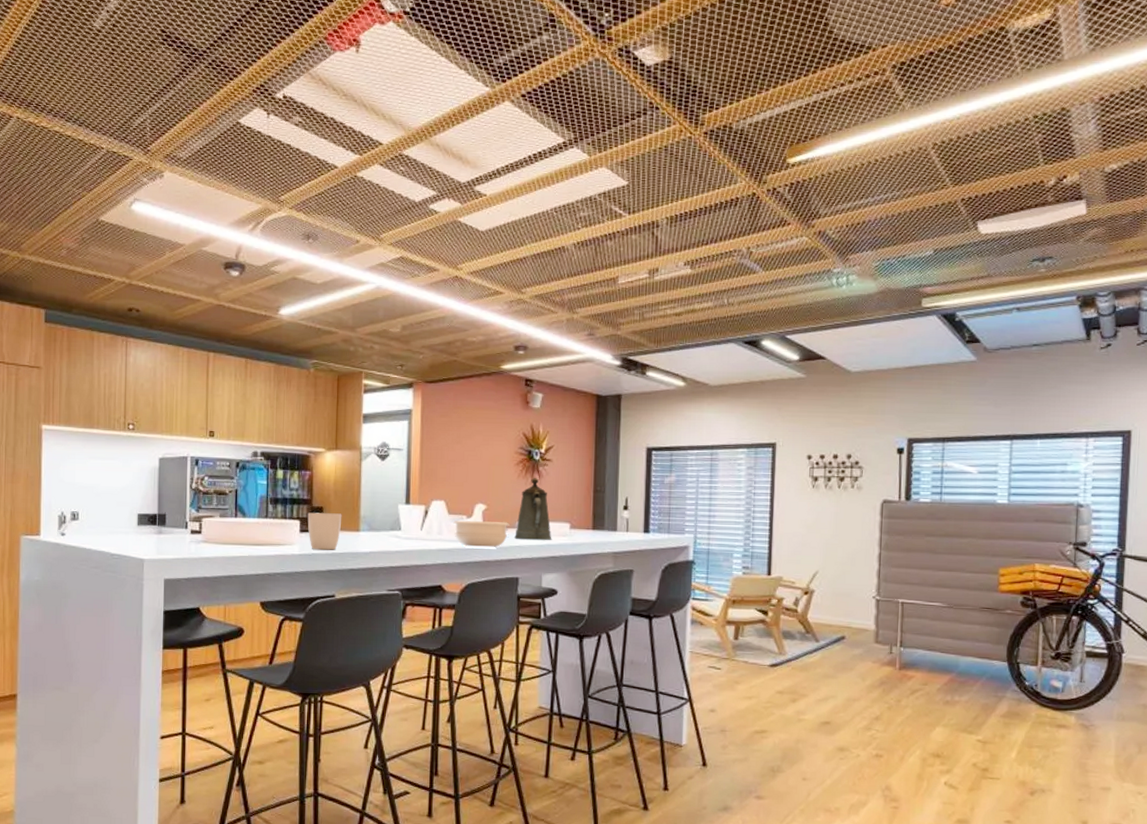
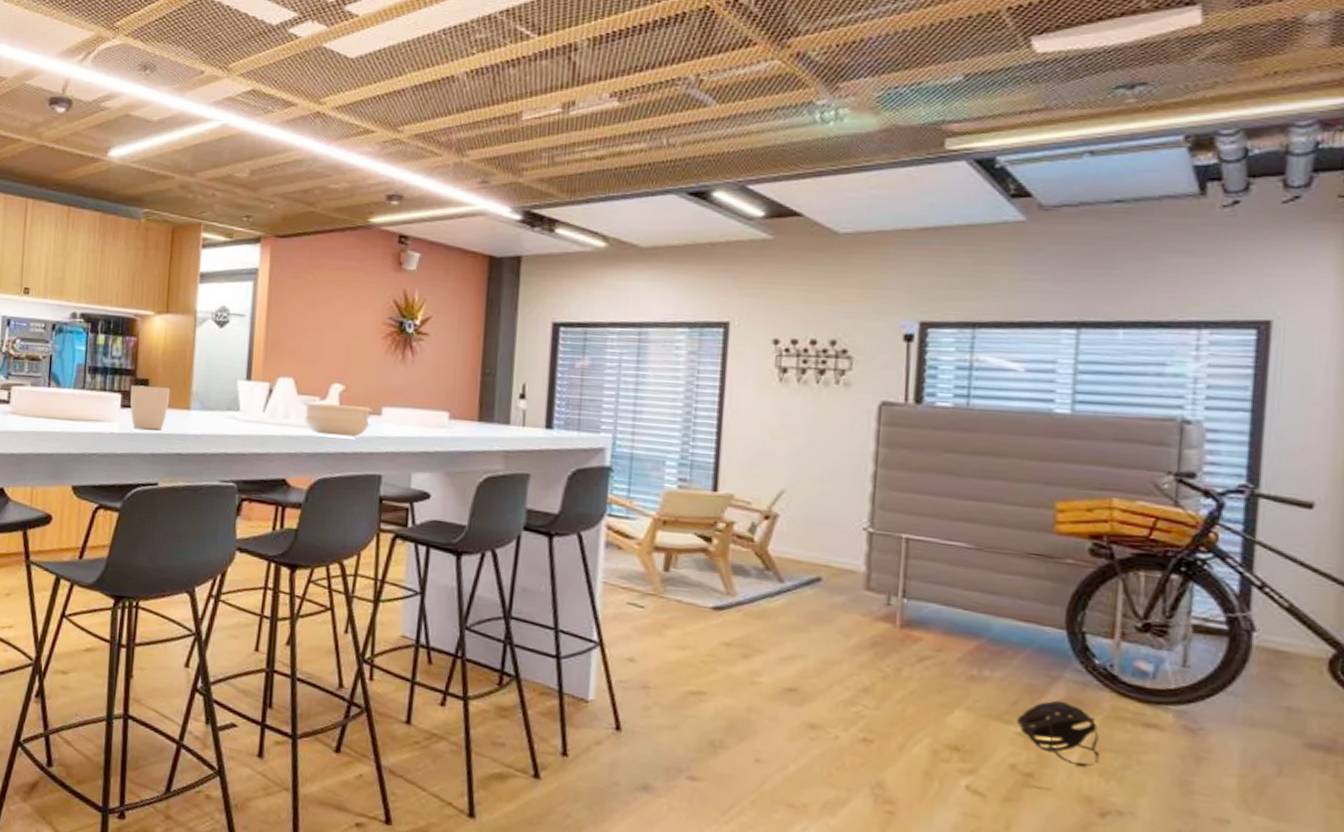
coffee pot: present [514,478,552,541] -> none [378,355,426,433]
bicycle helmet: none [977,714,1029,760] -> present [1017,700,1099,767]

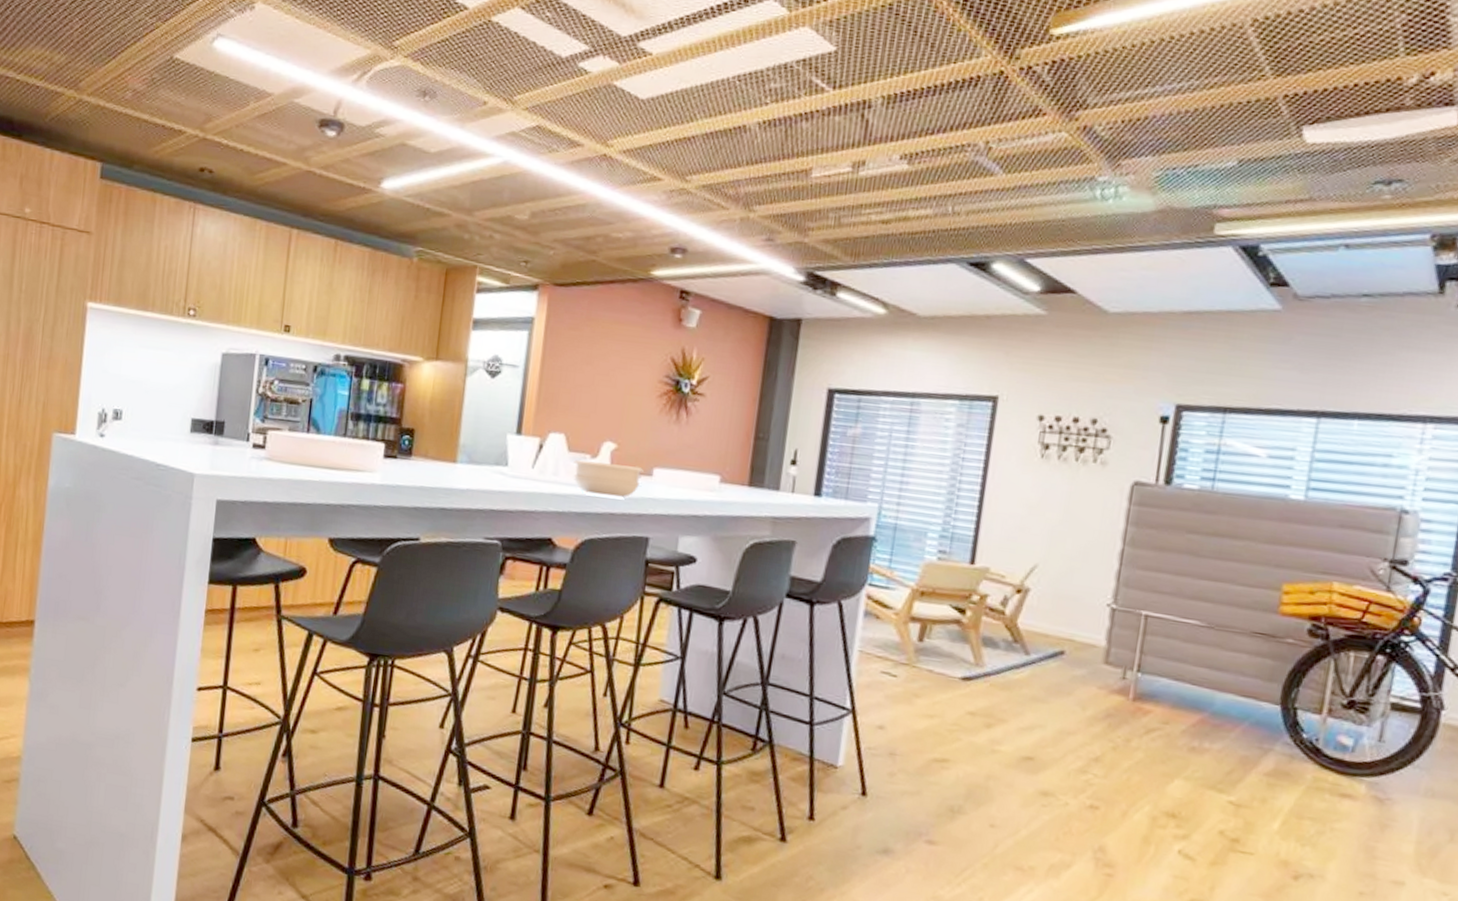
cup: present [130,385,171,431] -> none [393,434,437,484]
bicycle helmet: present [1017,700,1099,767] -> none [1229,771,1300,834]

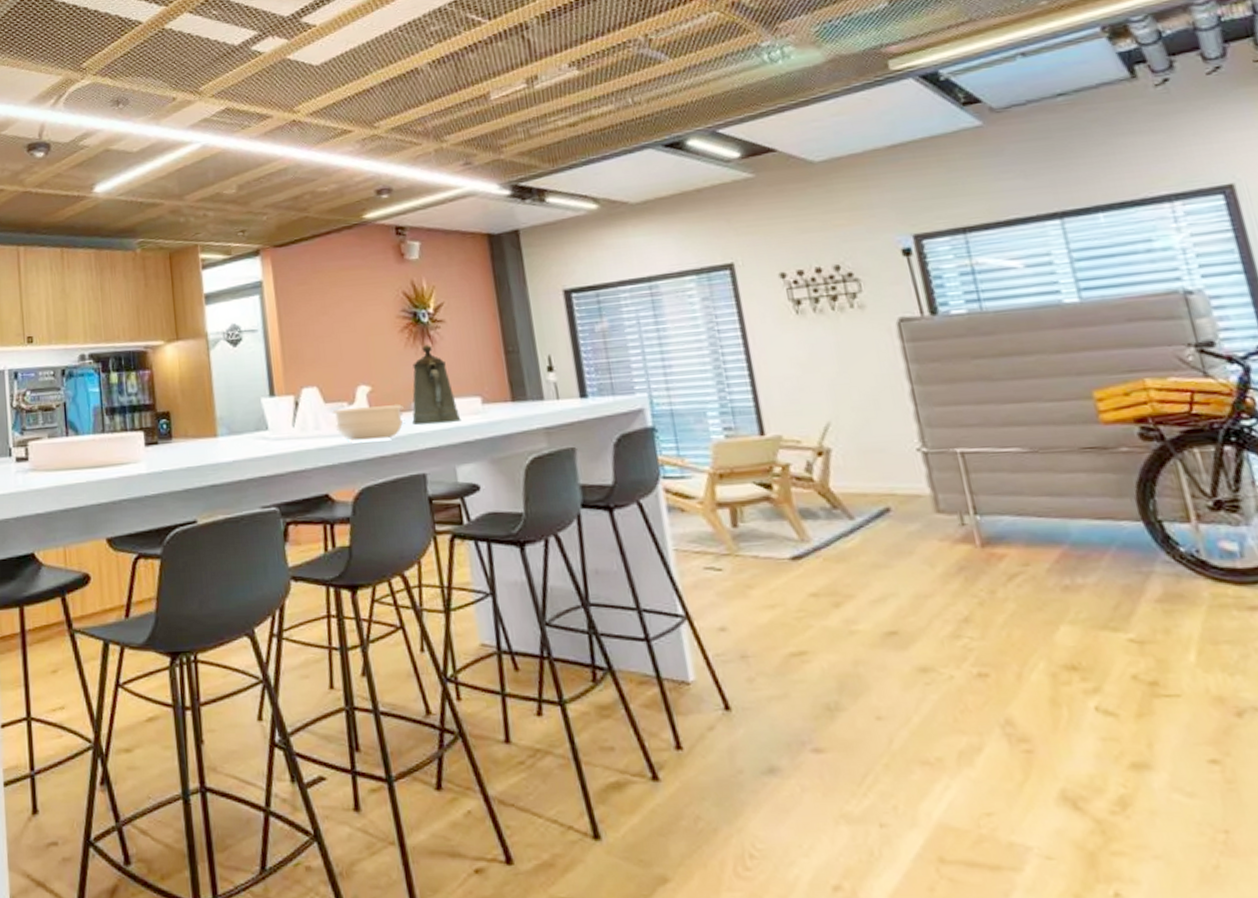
coffee pot: none [648,415,696,496] -> present [412,345,462,426]

